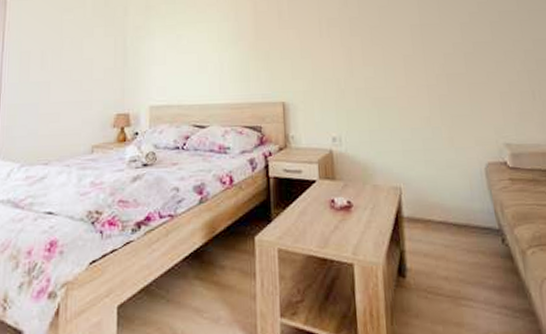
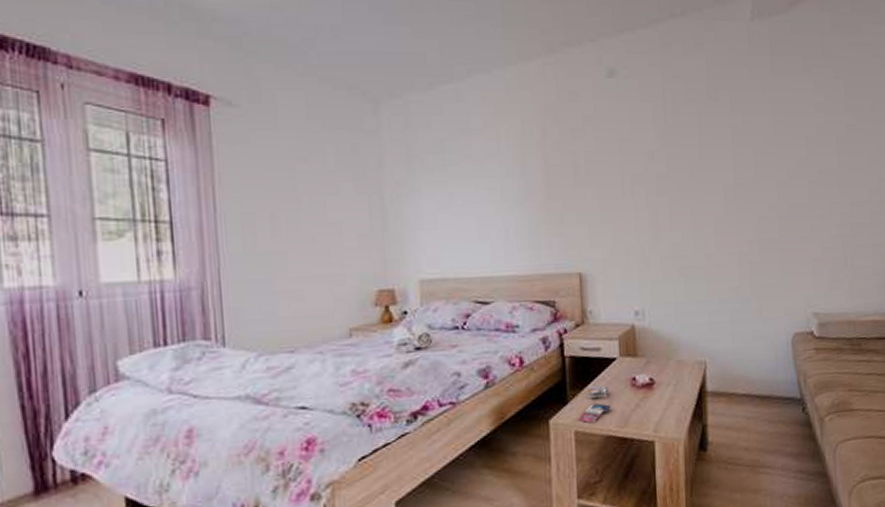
magazine: none [282,204,312,242] -> present [579,384,611,424]

